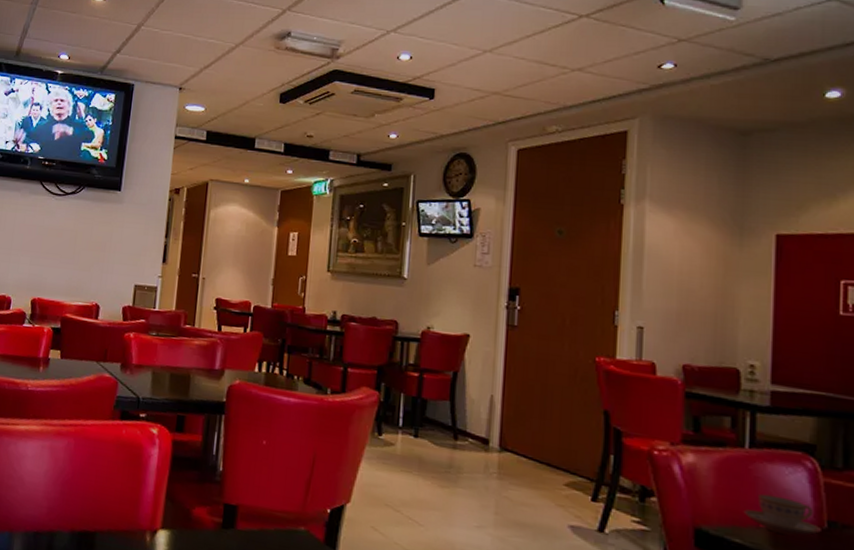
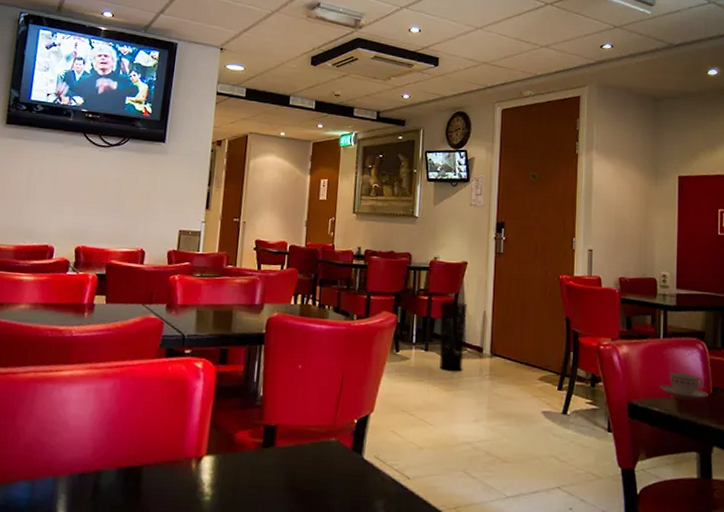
umbrella stand: none [432,380,469,466] -> present [439,301,467,372]

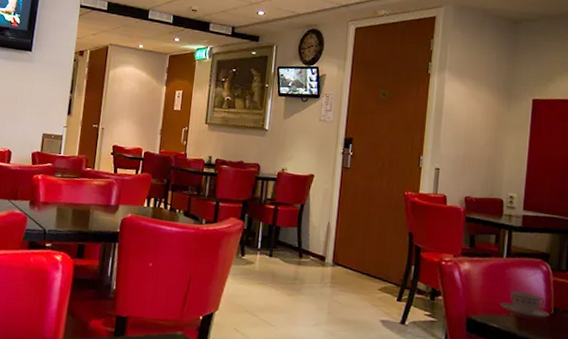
umbrella stand: present [439,301,467,372] -> none [283,211,312,278]

